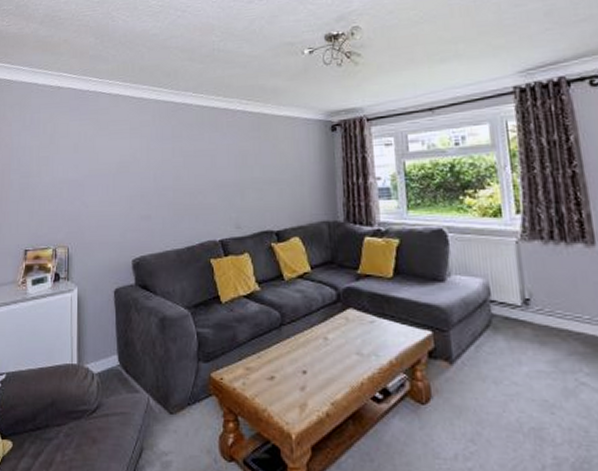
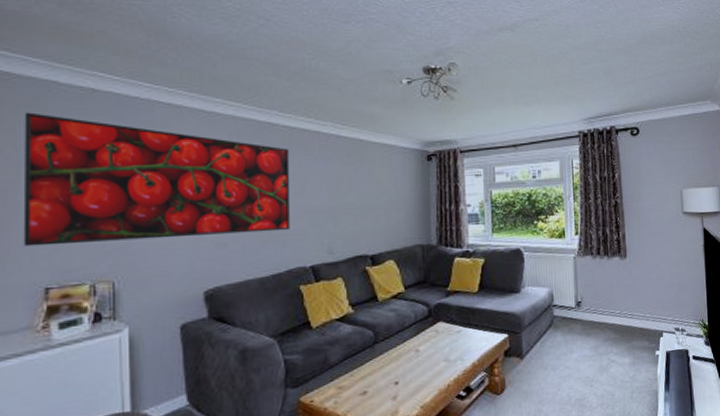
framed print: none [13,109,202,216] -> present [23,112,291,247]

